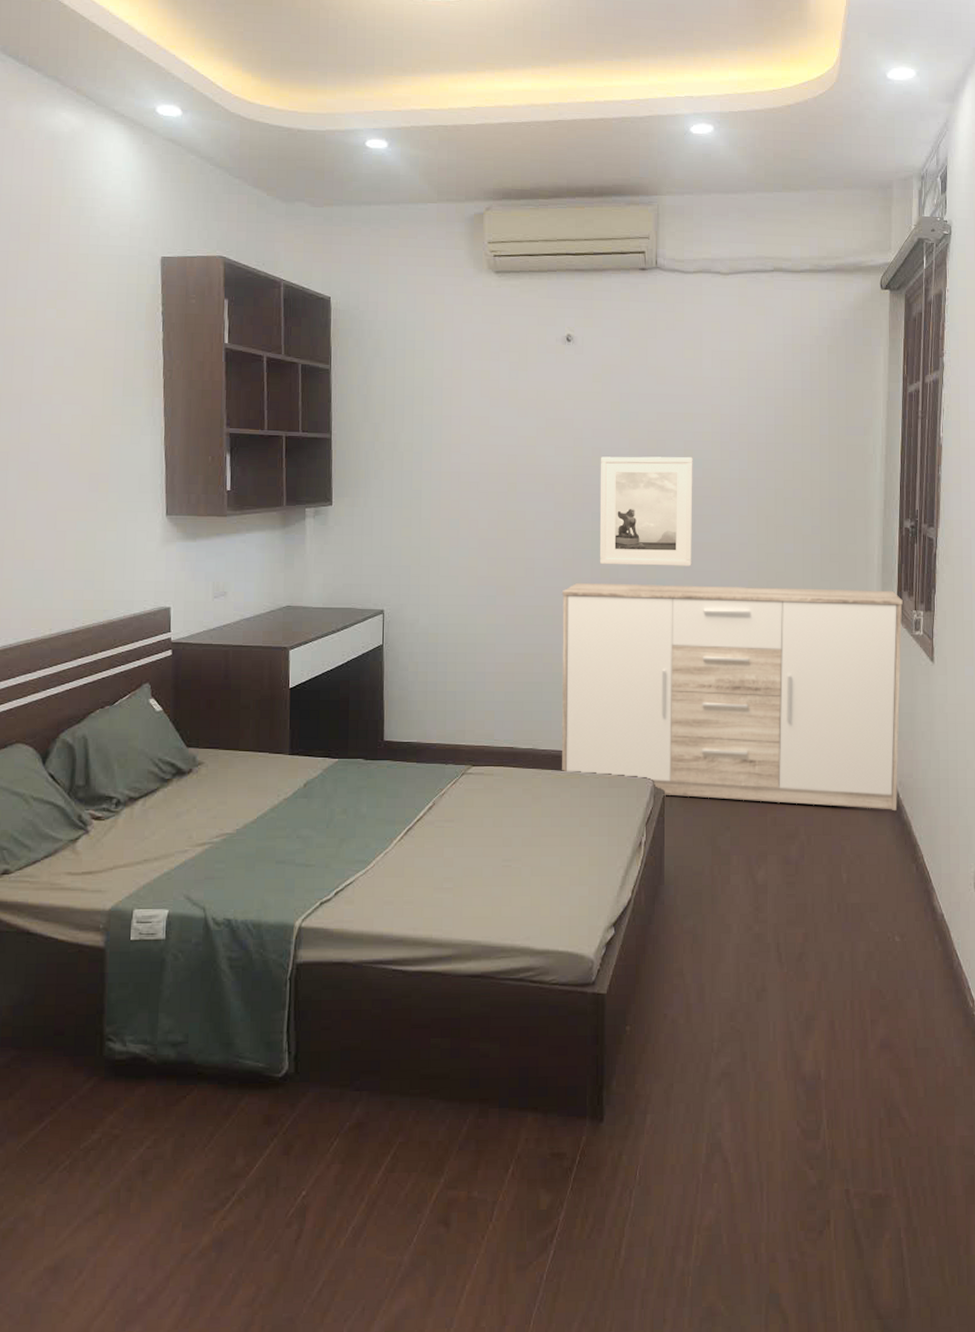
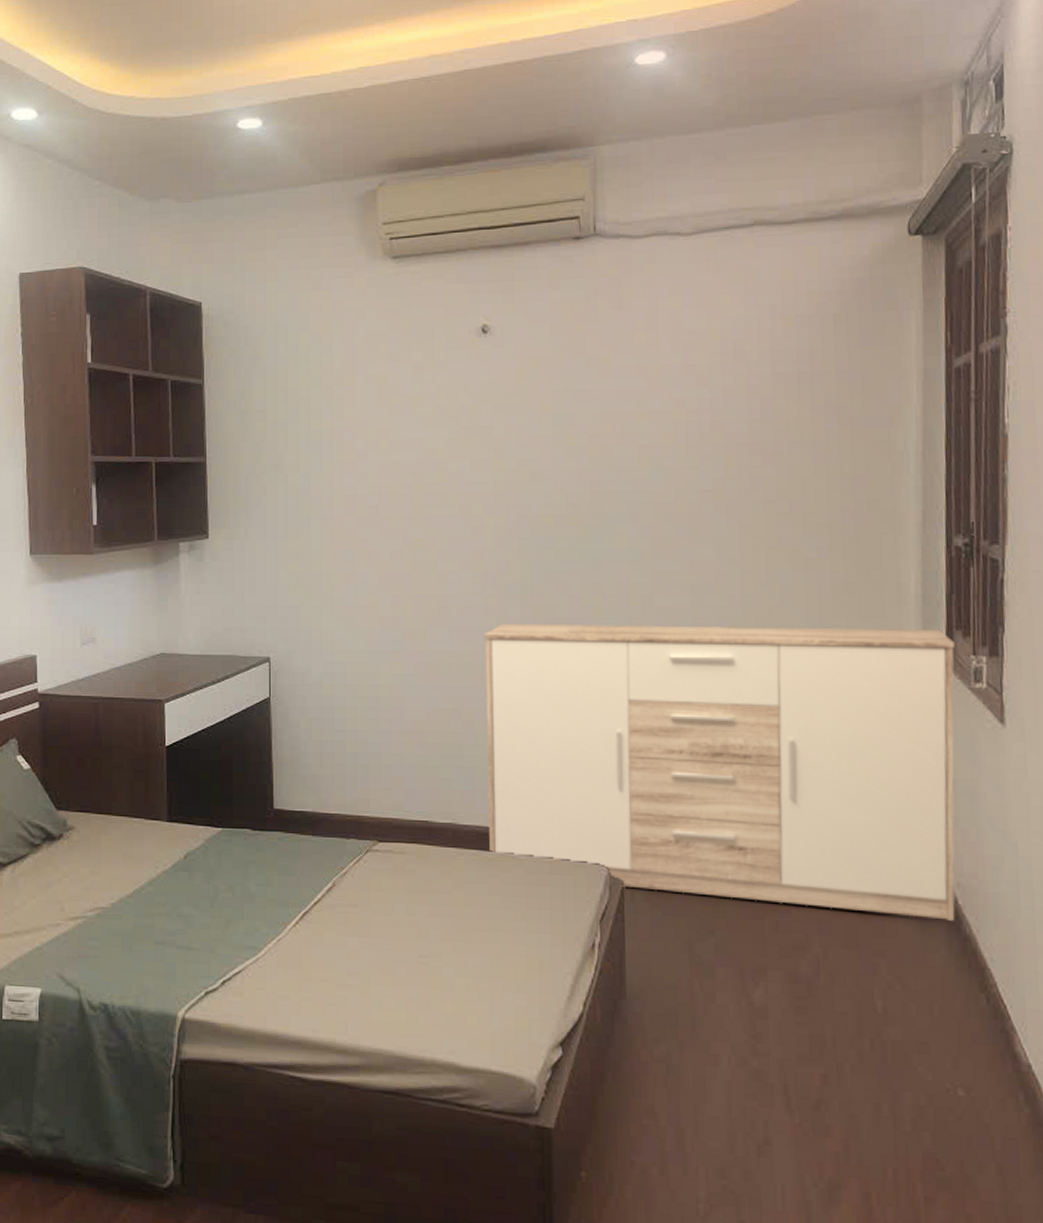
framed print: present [599,456,693,566] -> none [528,465,652,602]

